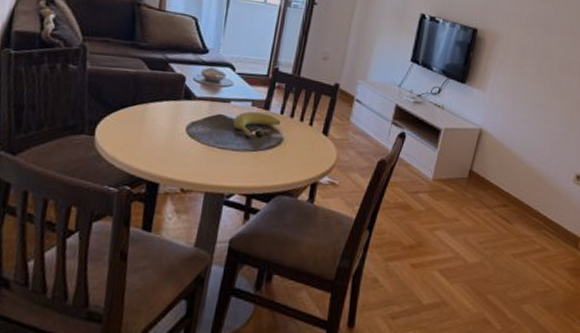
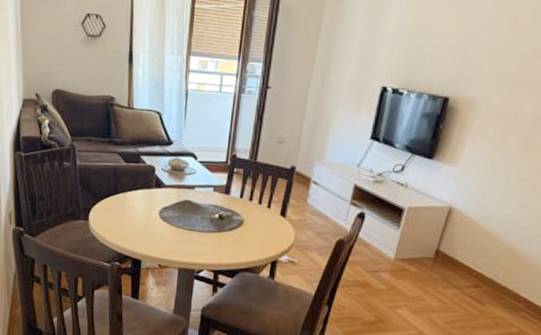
banana: present [233,111,281,137] -> none [199,196,241,220]

